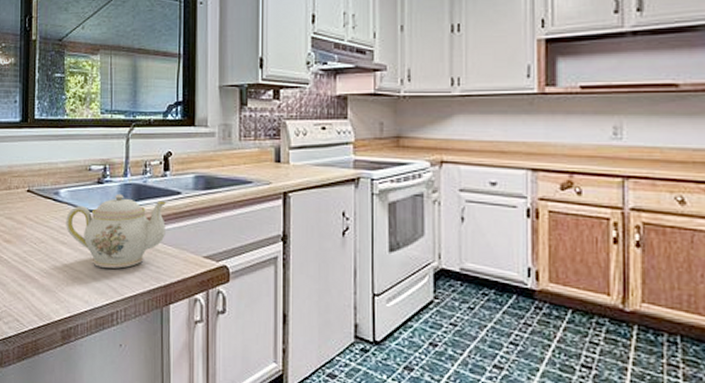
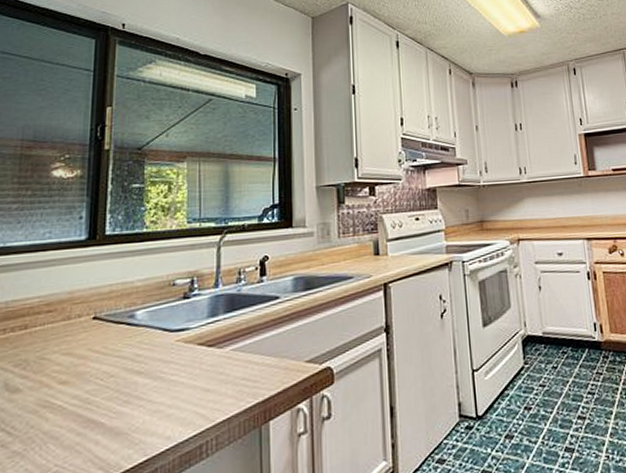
teapot: present [66,193,167,269] -> none [143,306,264,394]

